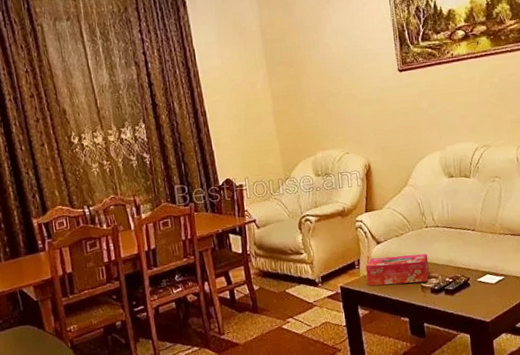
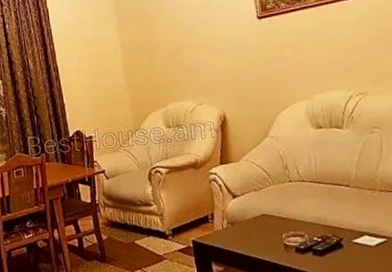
tissue box: present [365,253,430,286] -> none [220,210,294,242]

